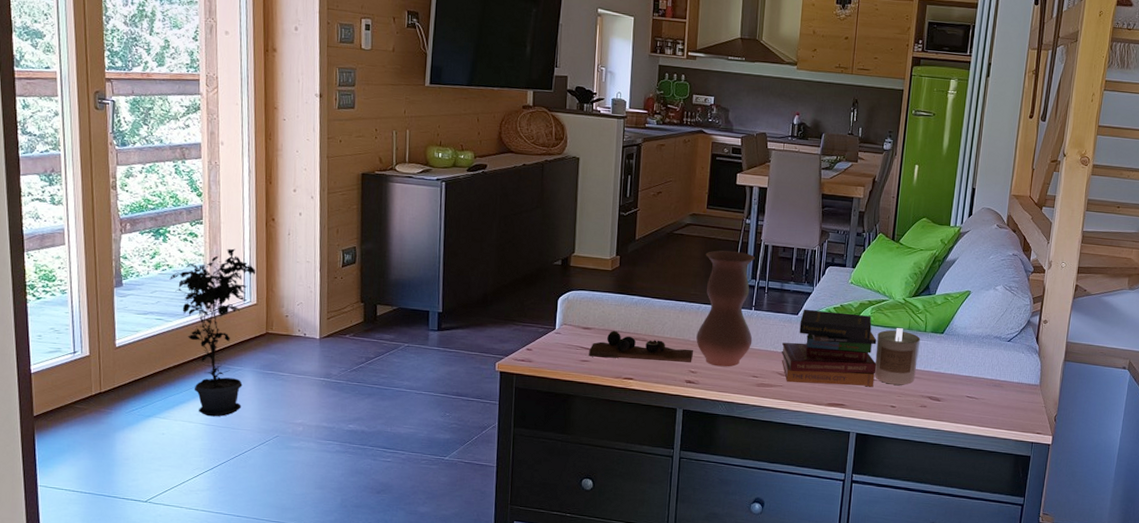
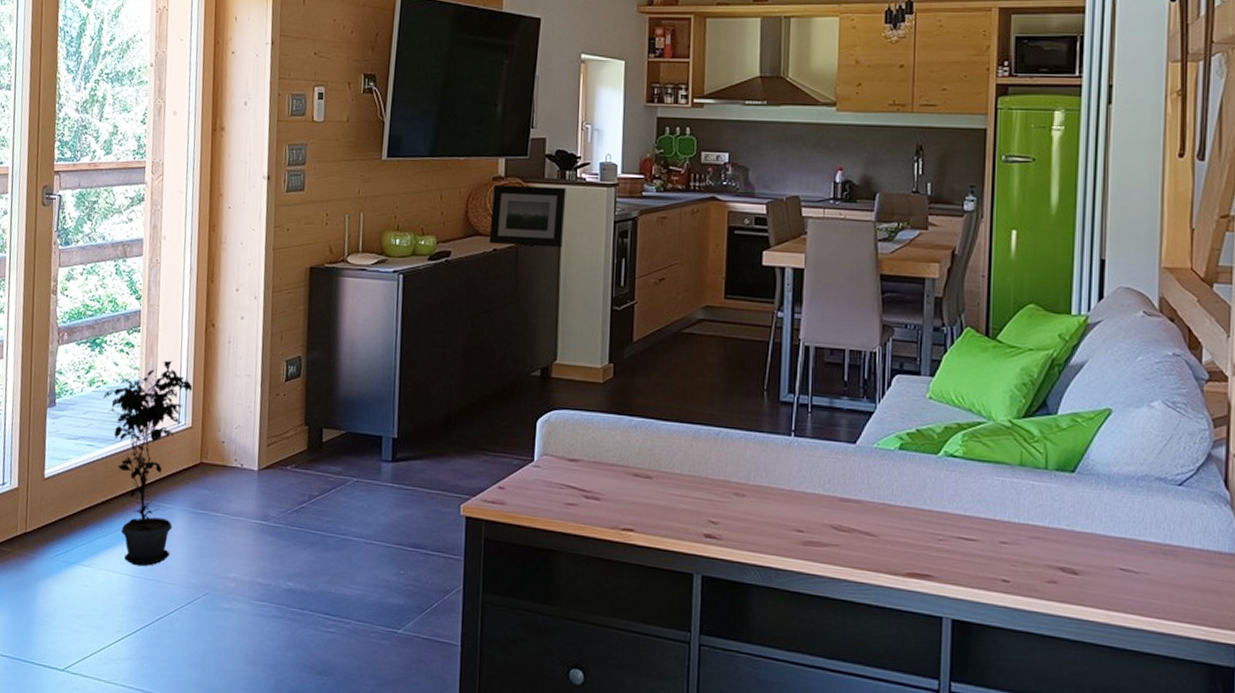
picture frame: none [519,112,584,166] -> present [489,184,567,248]
decorative tray: present [589,330,694,364] -> none [576,463,714,511]
vase: present [696,250,755,367] -> none [716,354,794,517]
books: present [781,309,877,386] -> none [834,435,976,550]
candle: present [874,328,921,385] -> none [972,463,1040,549]

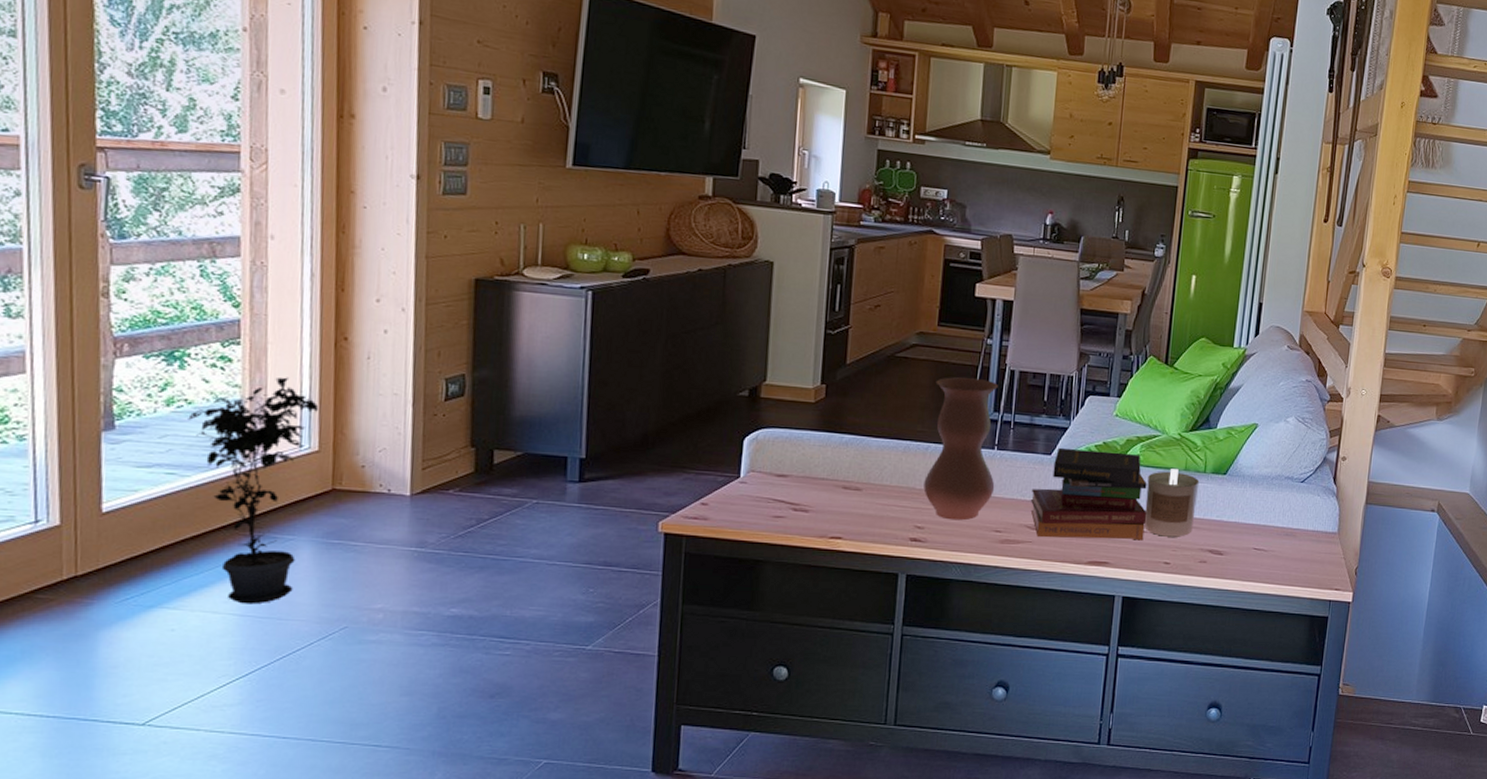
picture frame: present [489,184,567,248] -> none [693,203,781,272]
vase: none [716,354,794,517] -> present [923,377,998,521]
books: none [834,435,976,550] -> present [1030,447,1147,540]
candle: none [972,463,1040,549] -> present [1143,469,1200,537]

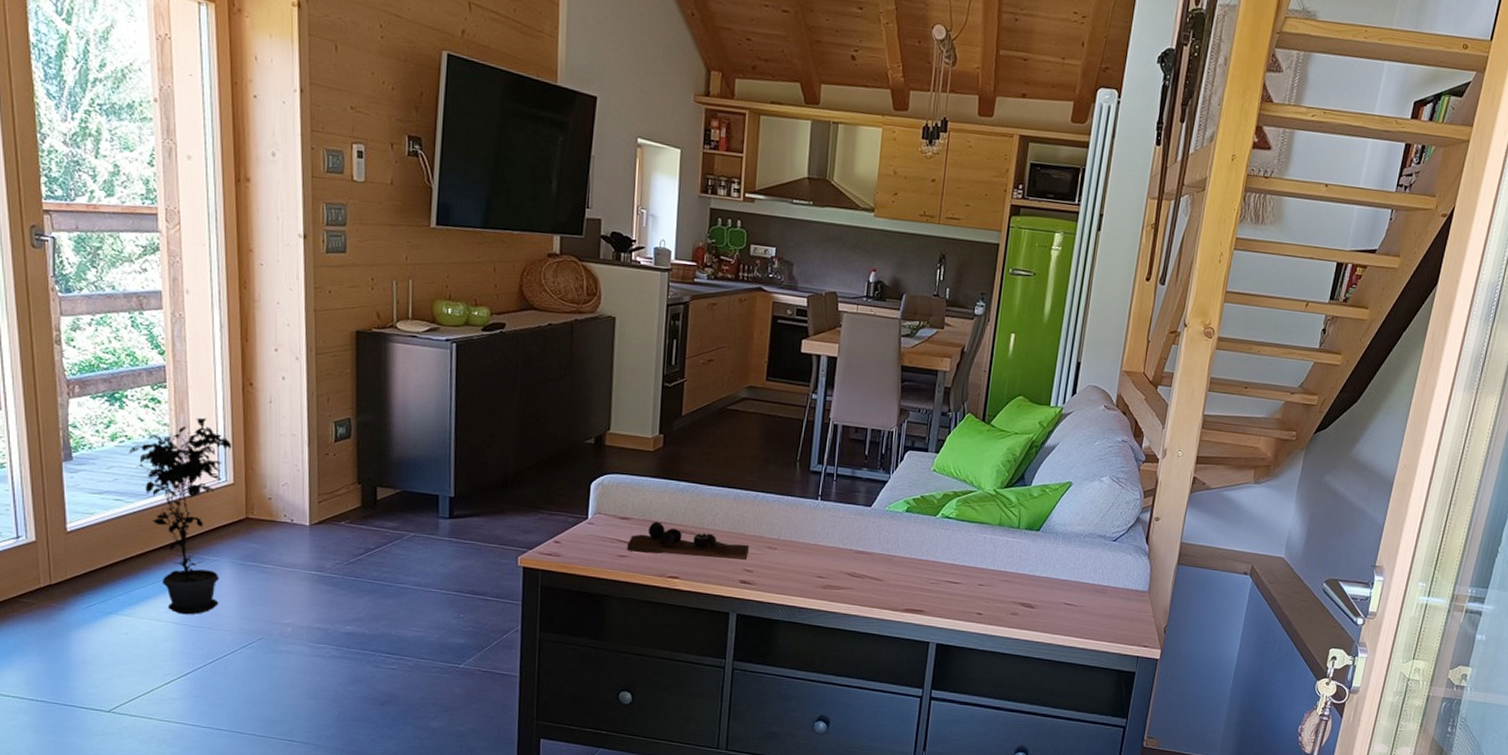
decorative tray: none [784,477,921,517] -> present [627,521,750,561]
vase: present [923,377,998,521] -> none [752,430,822,566]
books: present [1030,447,1147,540] -> none [851,500,962,590]
candle: present [1143,469,1200,537] -> none [958,523,1013,590]

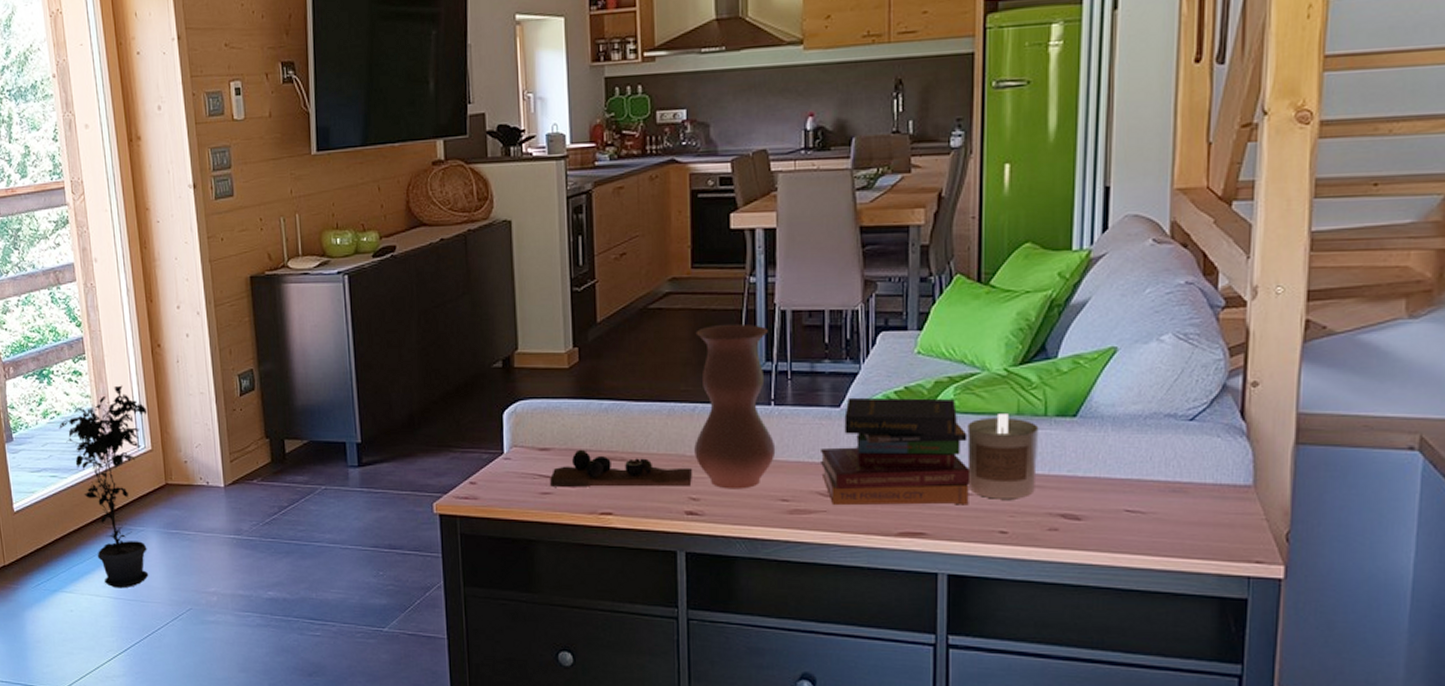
vase: none [752,430,822,566] -> present [694,323,776,489]
books: none [851,500,962,590] -> present [819,397,971,506]
candle: none [958,523,1013,590] -> present [967,414,1039,499]

